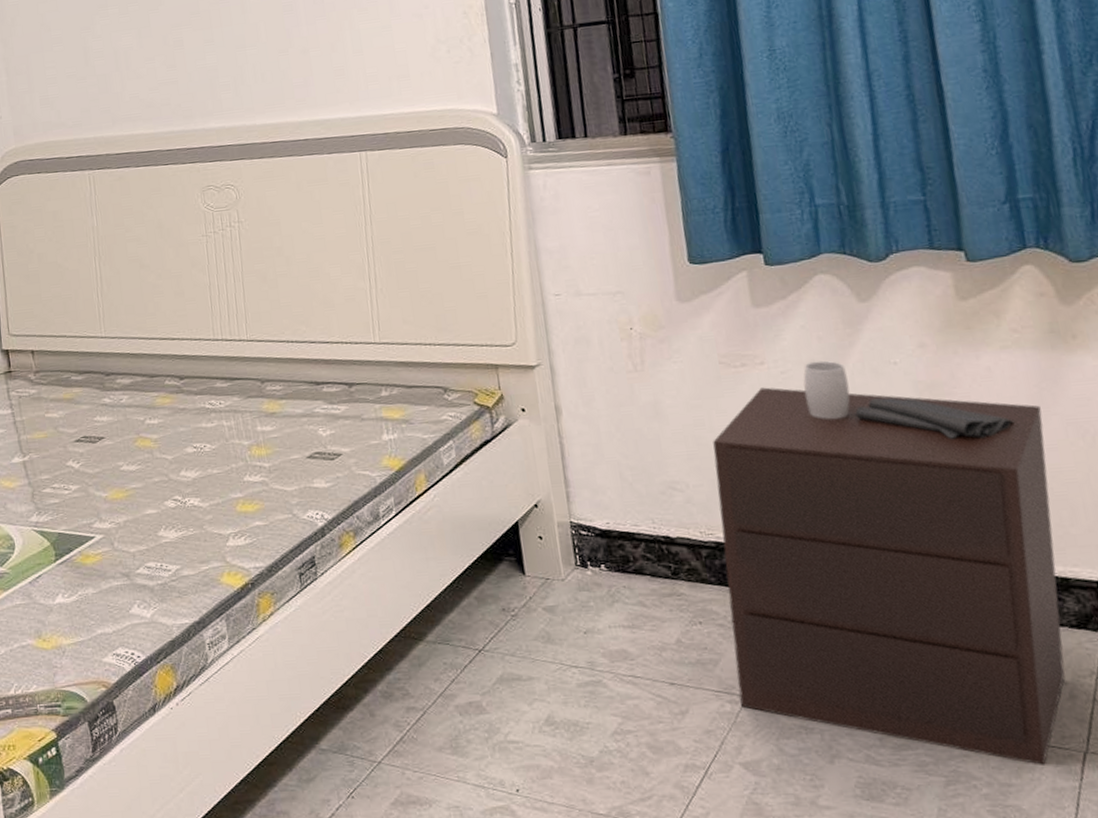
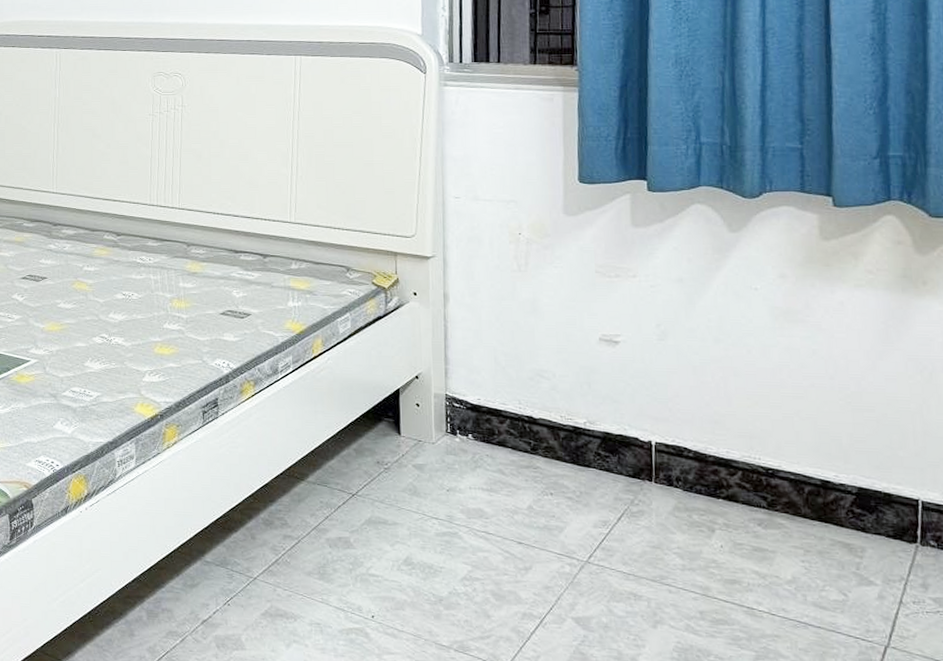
nightstand: present [713,360,1065,765] -> none [578,279,886,653]

